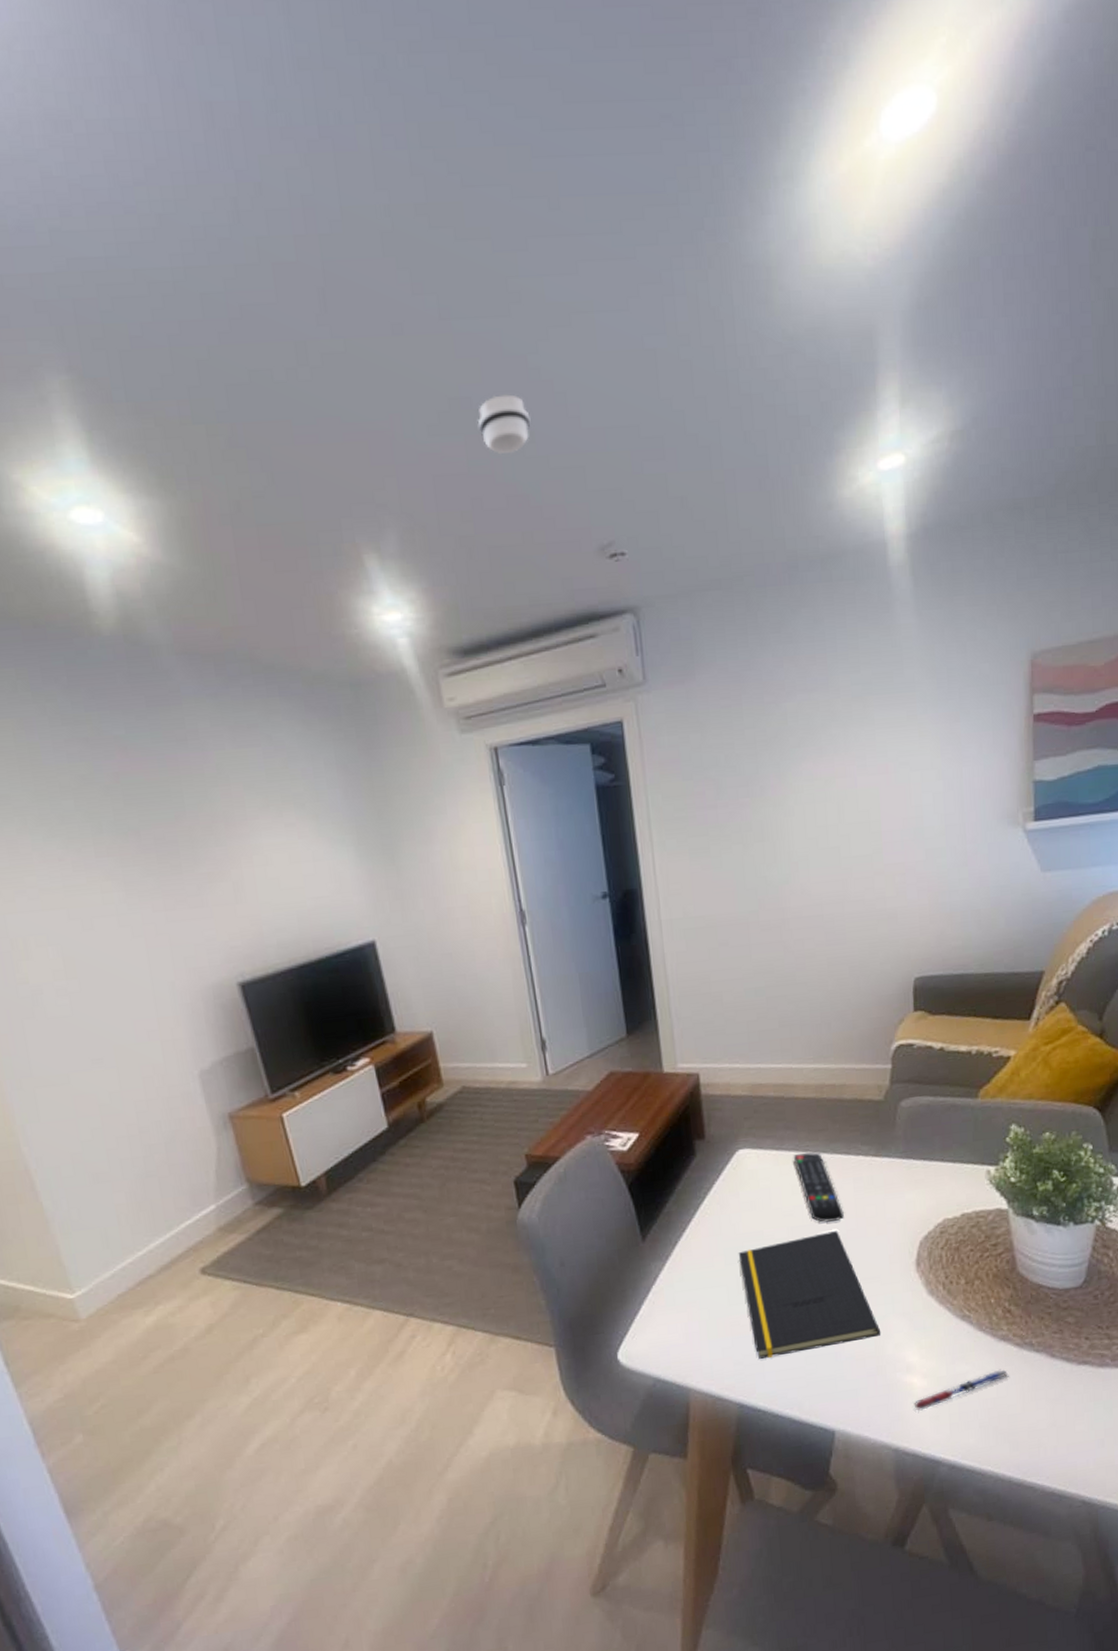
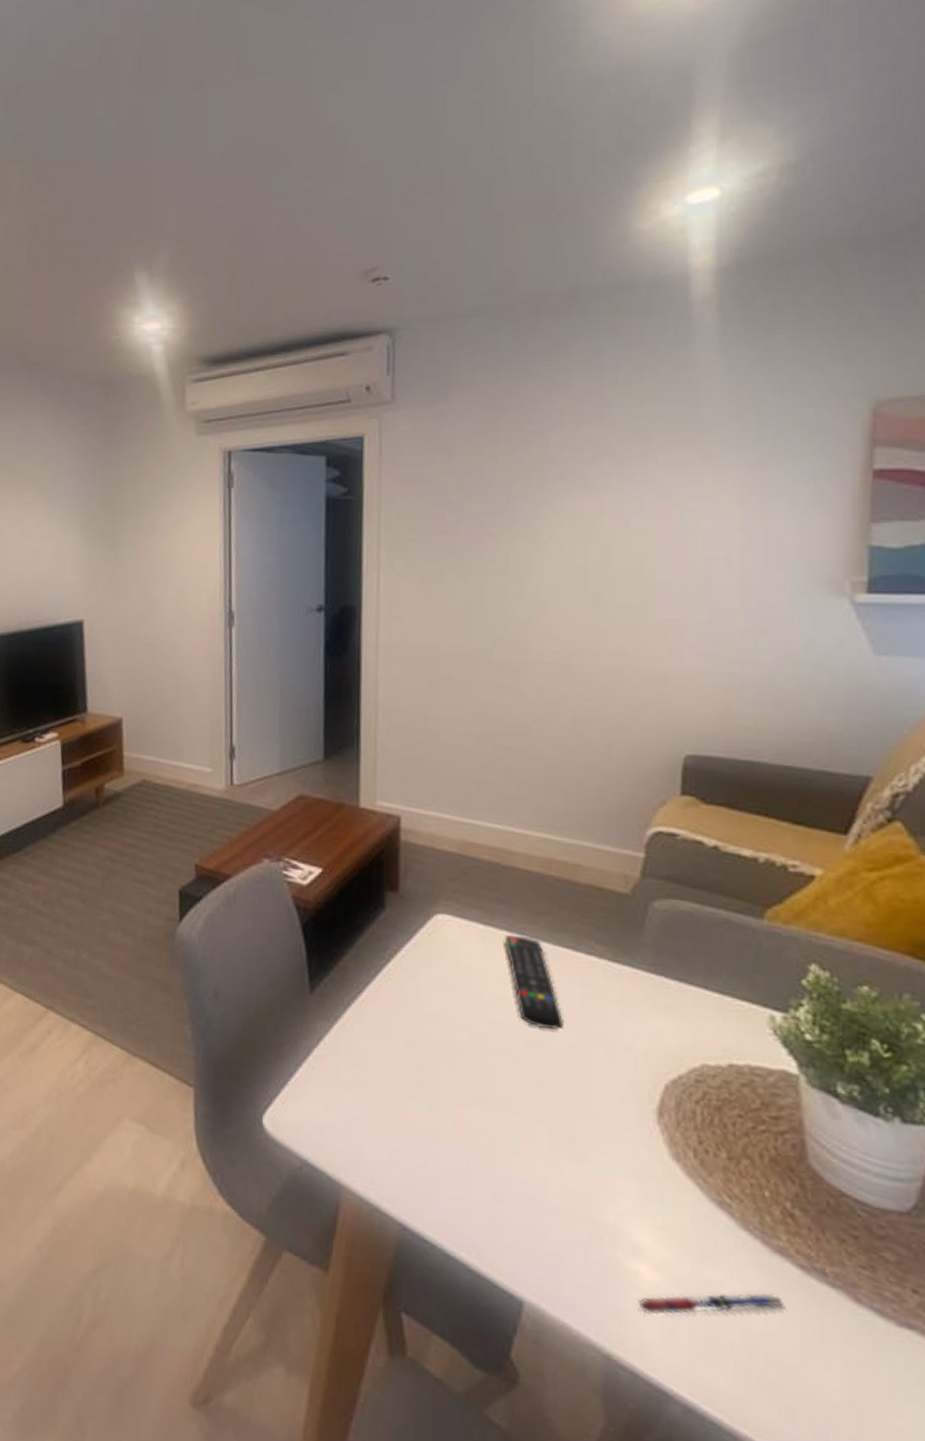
smoke detector: present [477,394,531,455] -> none [258,136,310,188]
notepad: present [738,1231,881,1359] -> none [422,1035,600,1194]

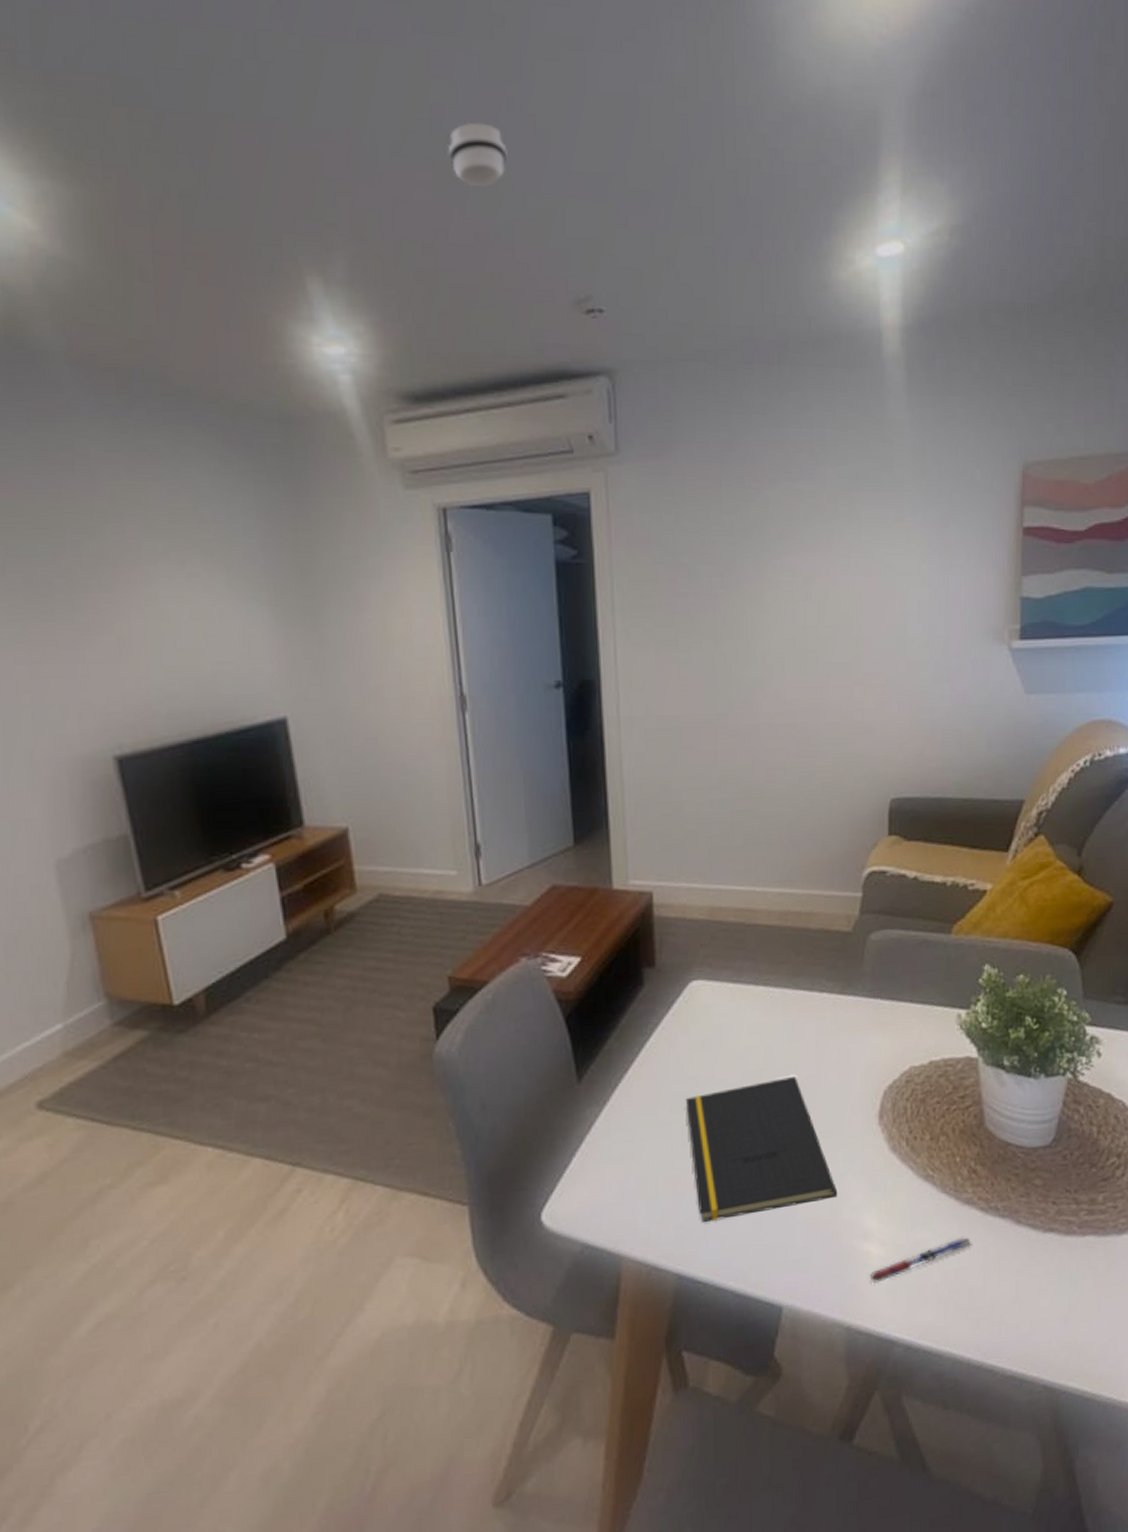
smoke detector: none [258,136,310,188] -> present [447,121,508,188]
notepad: none [422,1035,600,1194] -> present [685,1077,838,1222]
remote control: present [504,934,563,1030] -> none [751,986,804,1067]

